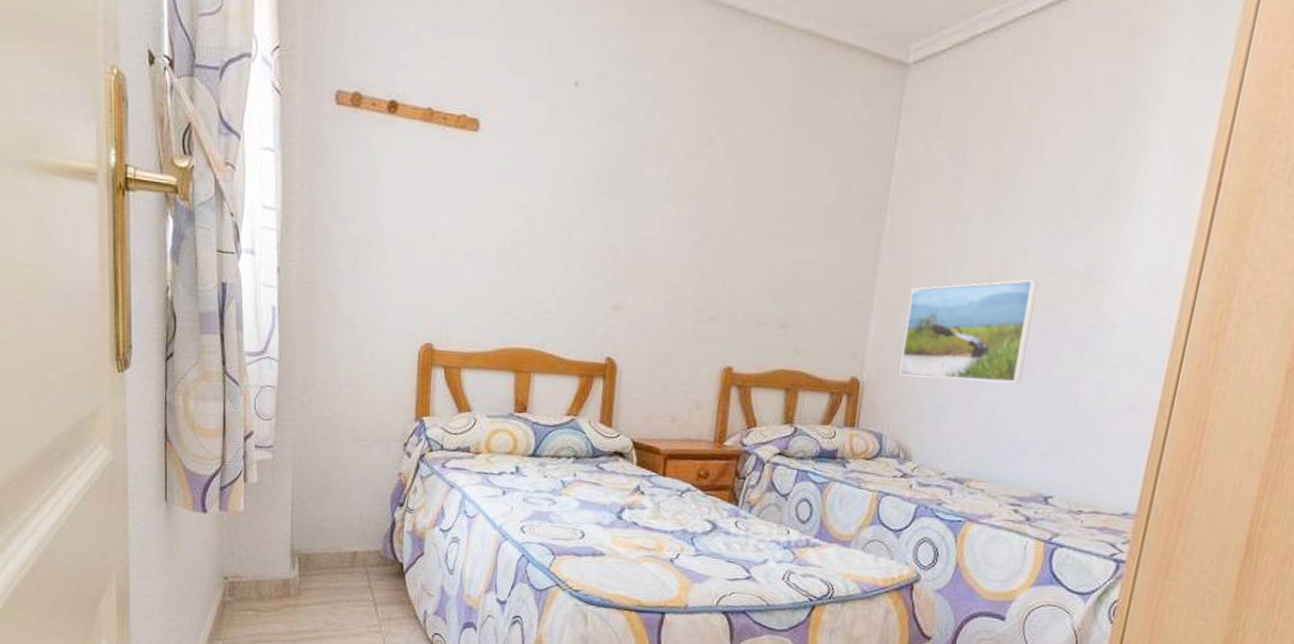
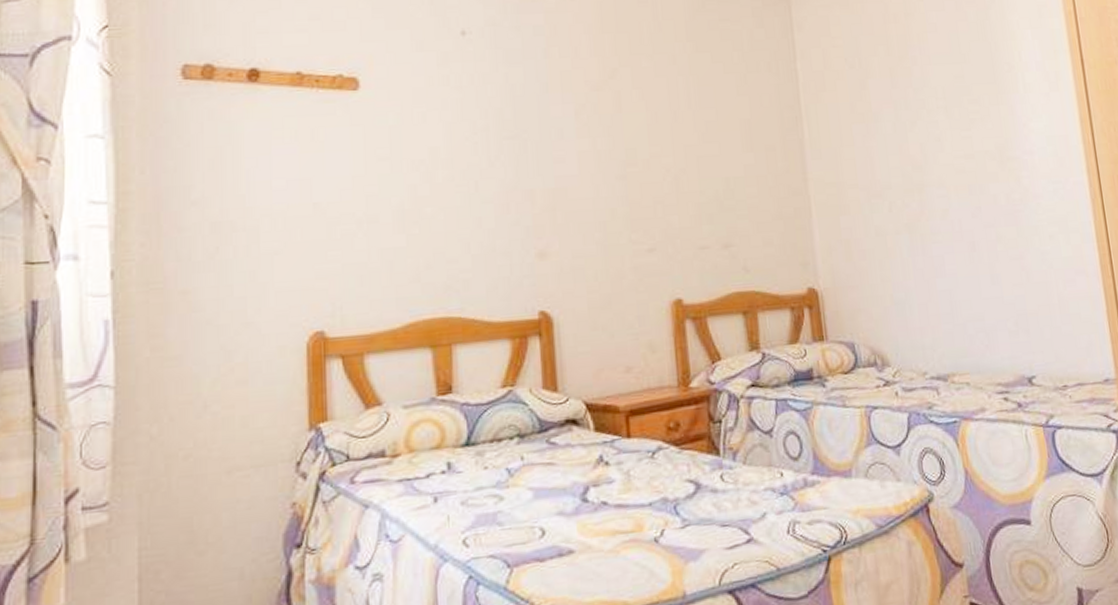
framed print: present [899,279,1038,383] -> none [845,164,971,278]

